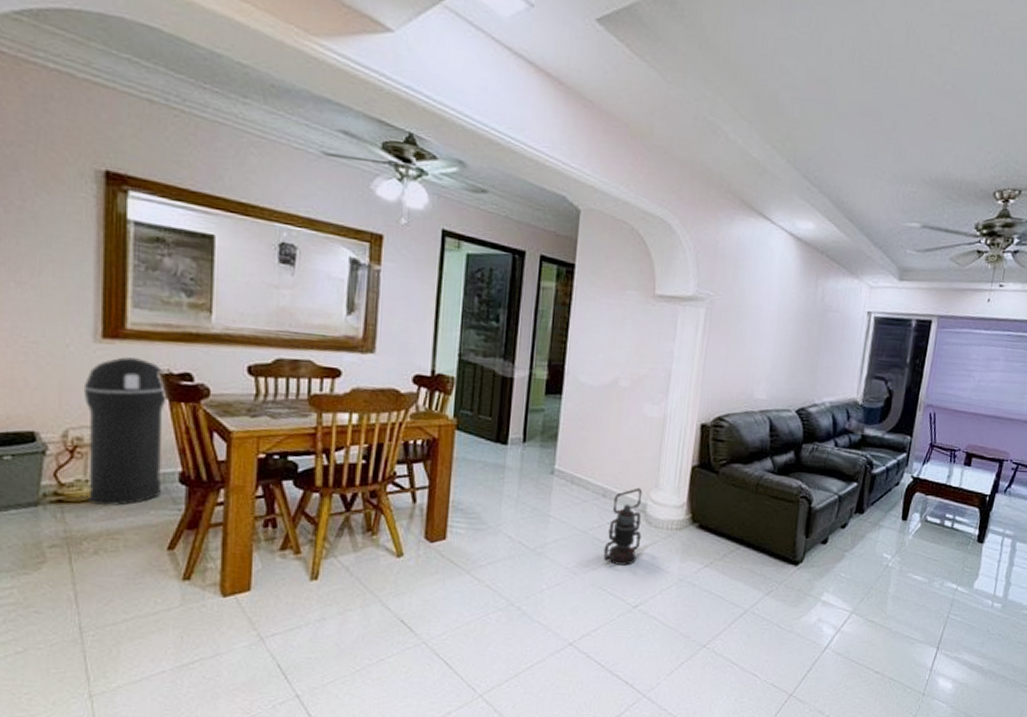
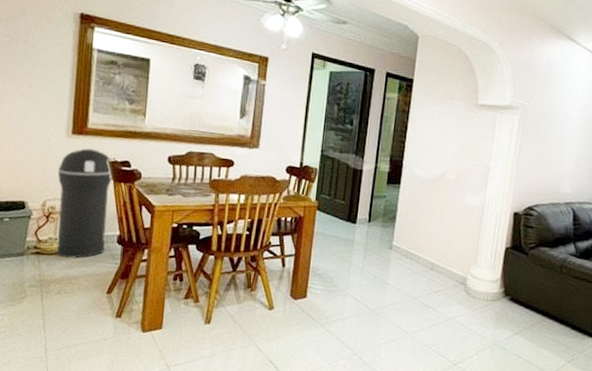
lantern: present [603,487,643,566] -> none [430,263,464,329]

